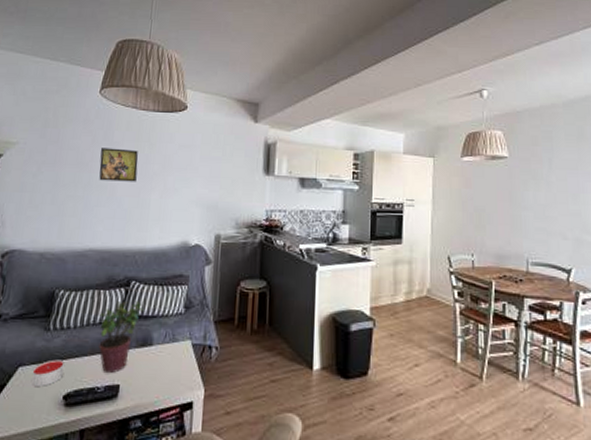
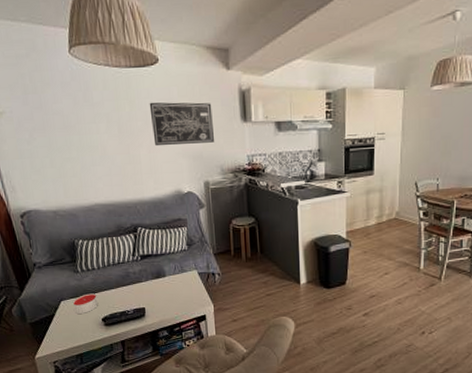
potted plant: present [98,301,144,374] -> none [117,243,153,301]
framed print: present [99,148,138,182] -> none [83,108,124,142]
wall art: none [168,146,235,193] -> present [149,102,214,146]

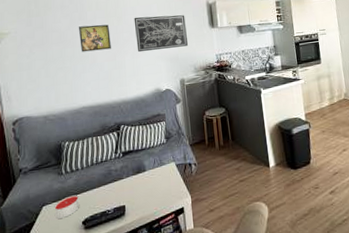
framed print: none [83,108,124,142] -> present [78,24,111,52]

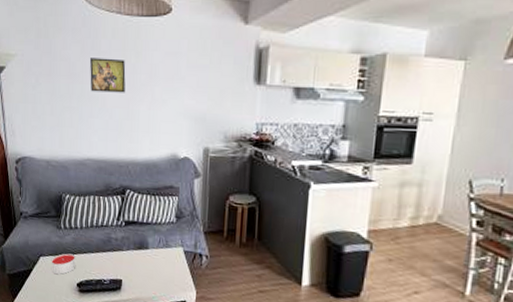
wall art: present [134,15,188,53] -> none [155,54,223,105]

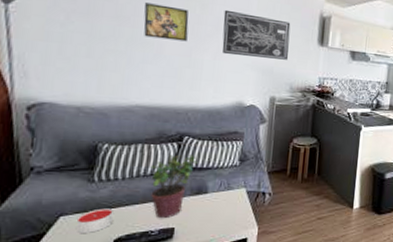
potted plant: none [101,208,139,270] -> present [150,155,198,219]
wall art: none [155,54,223,105] -> present [222,9,291,60]

